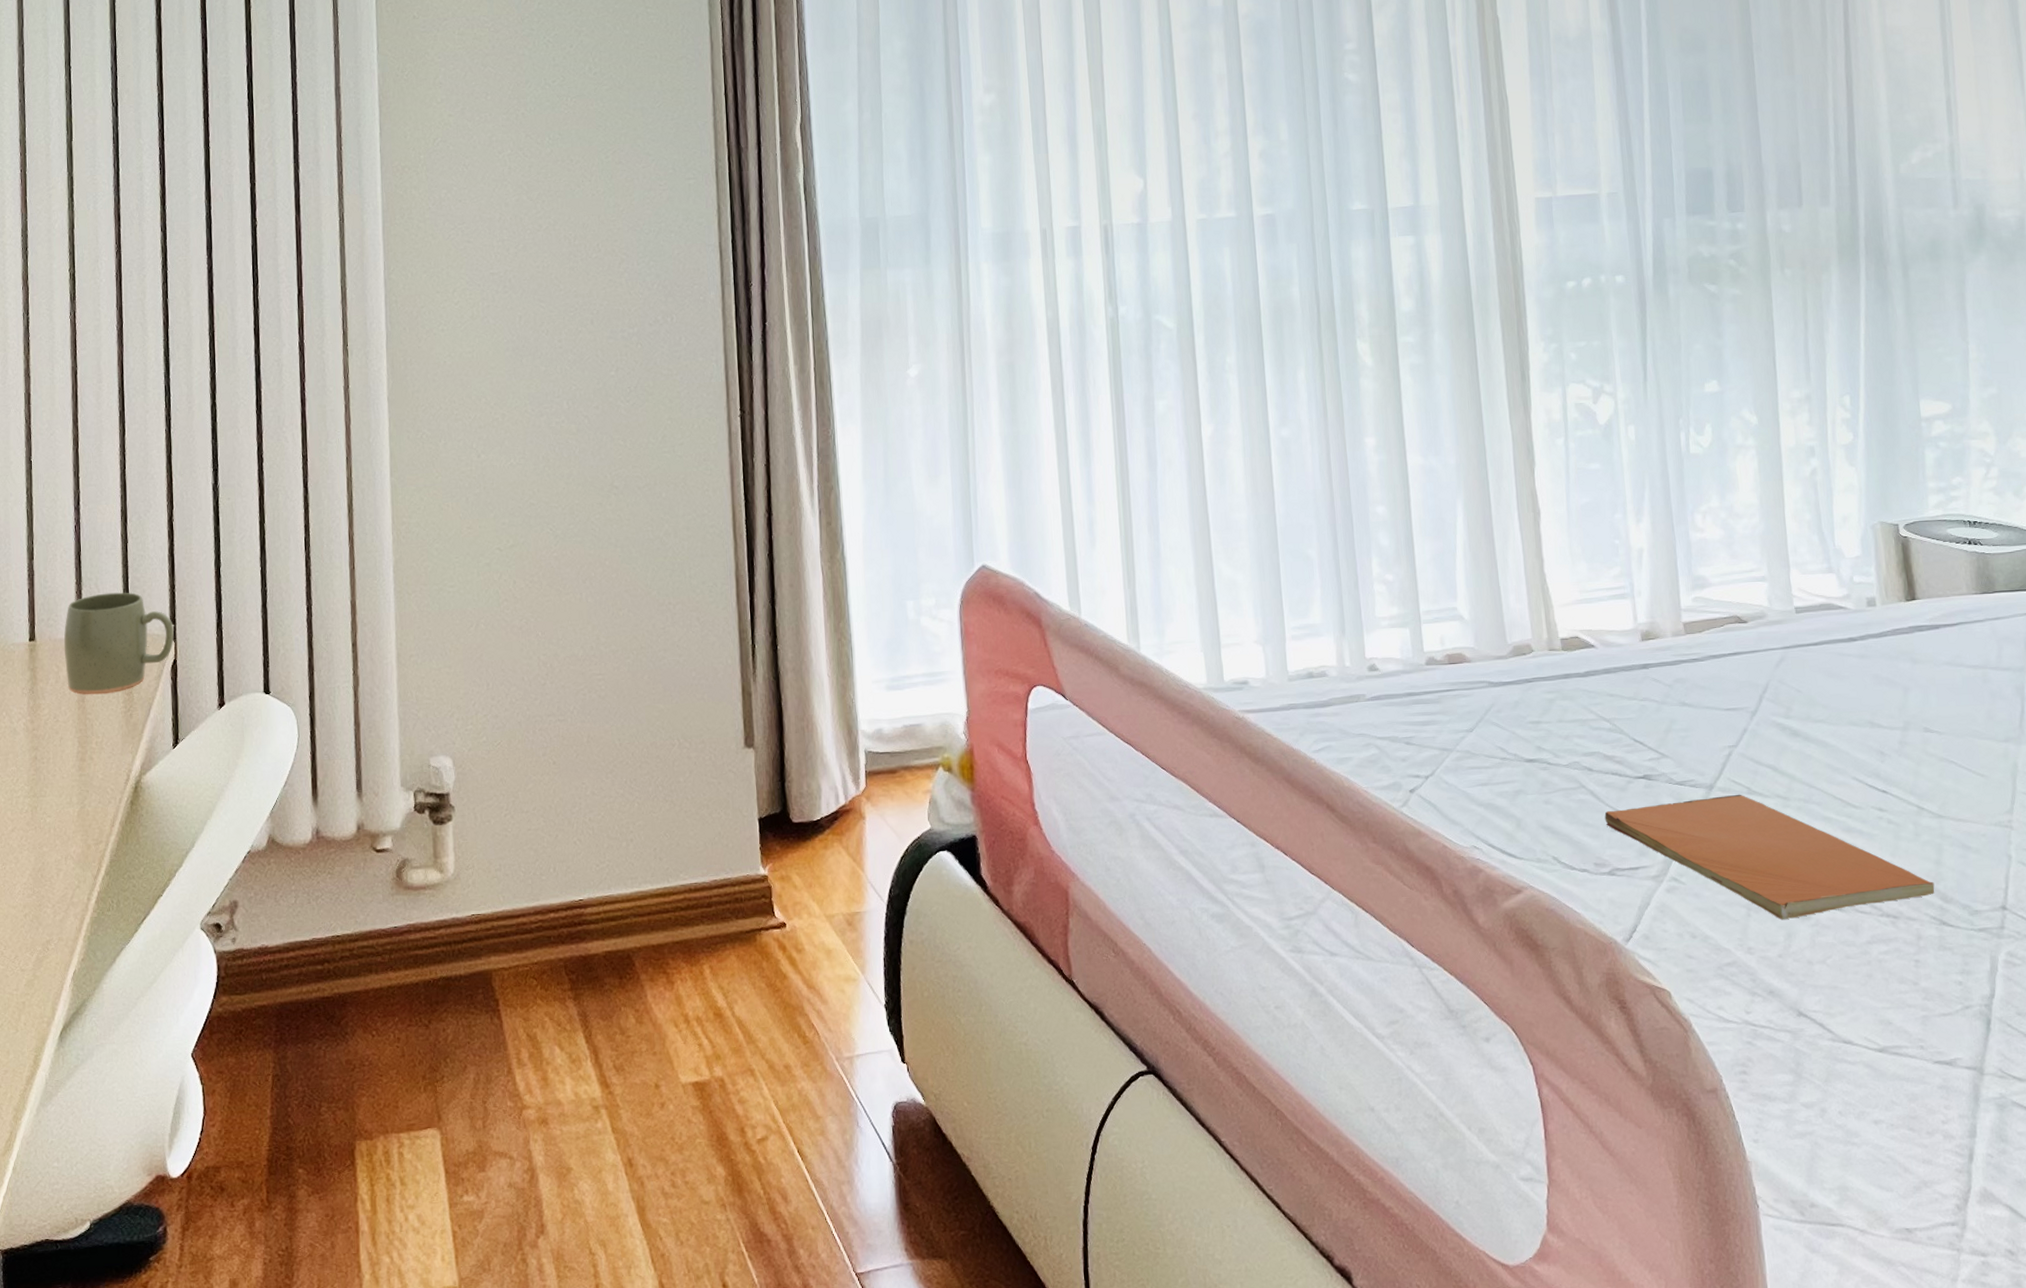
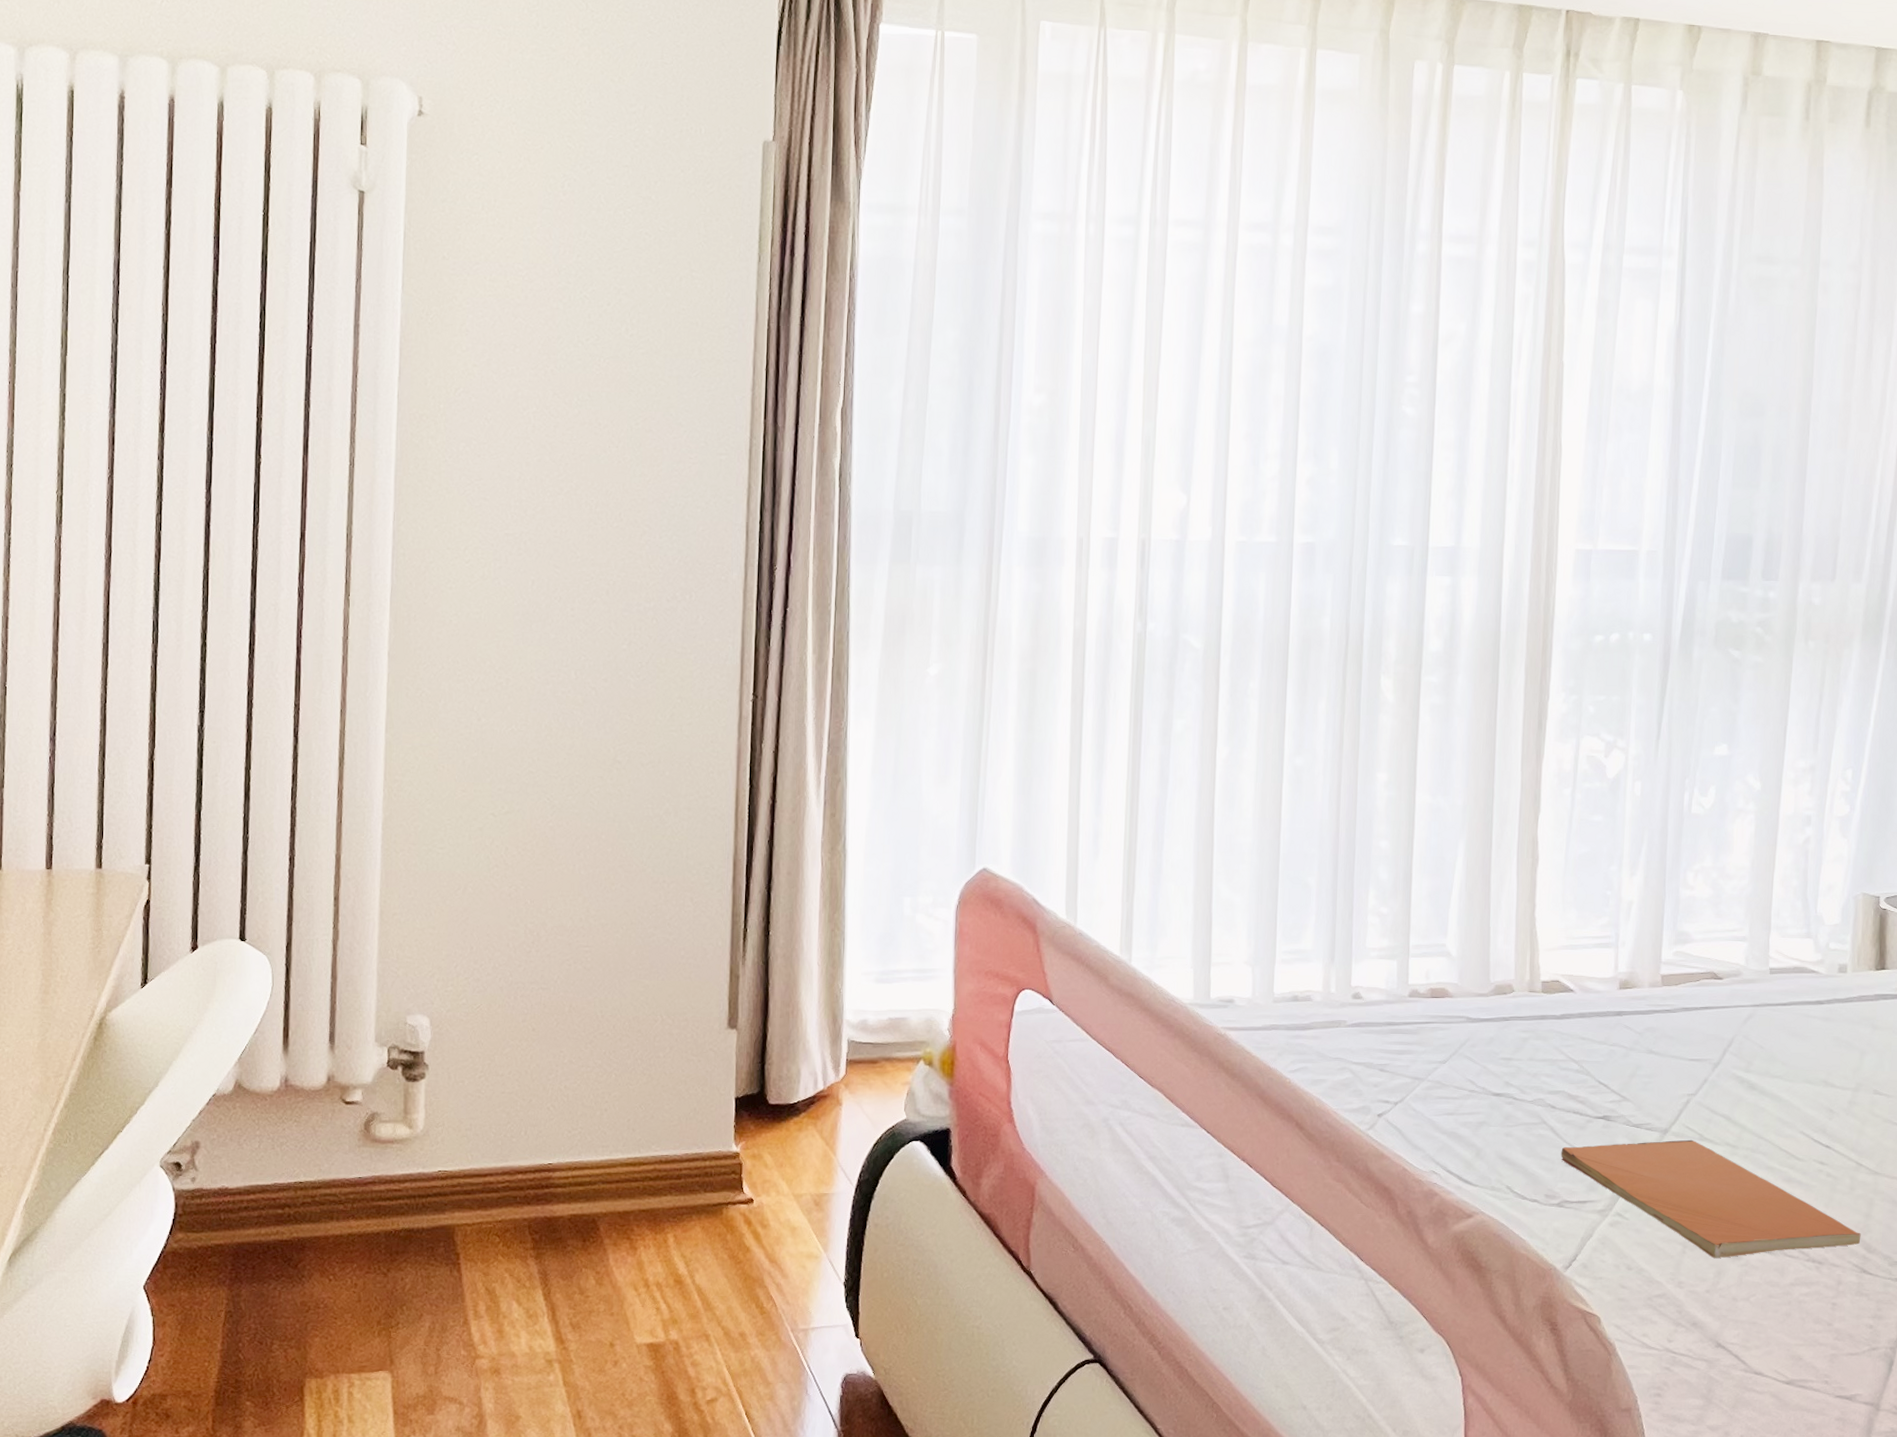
mug: present [63,592,174,694] -> none [31,827,148,928]

